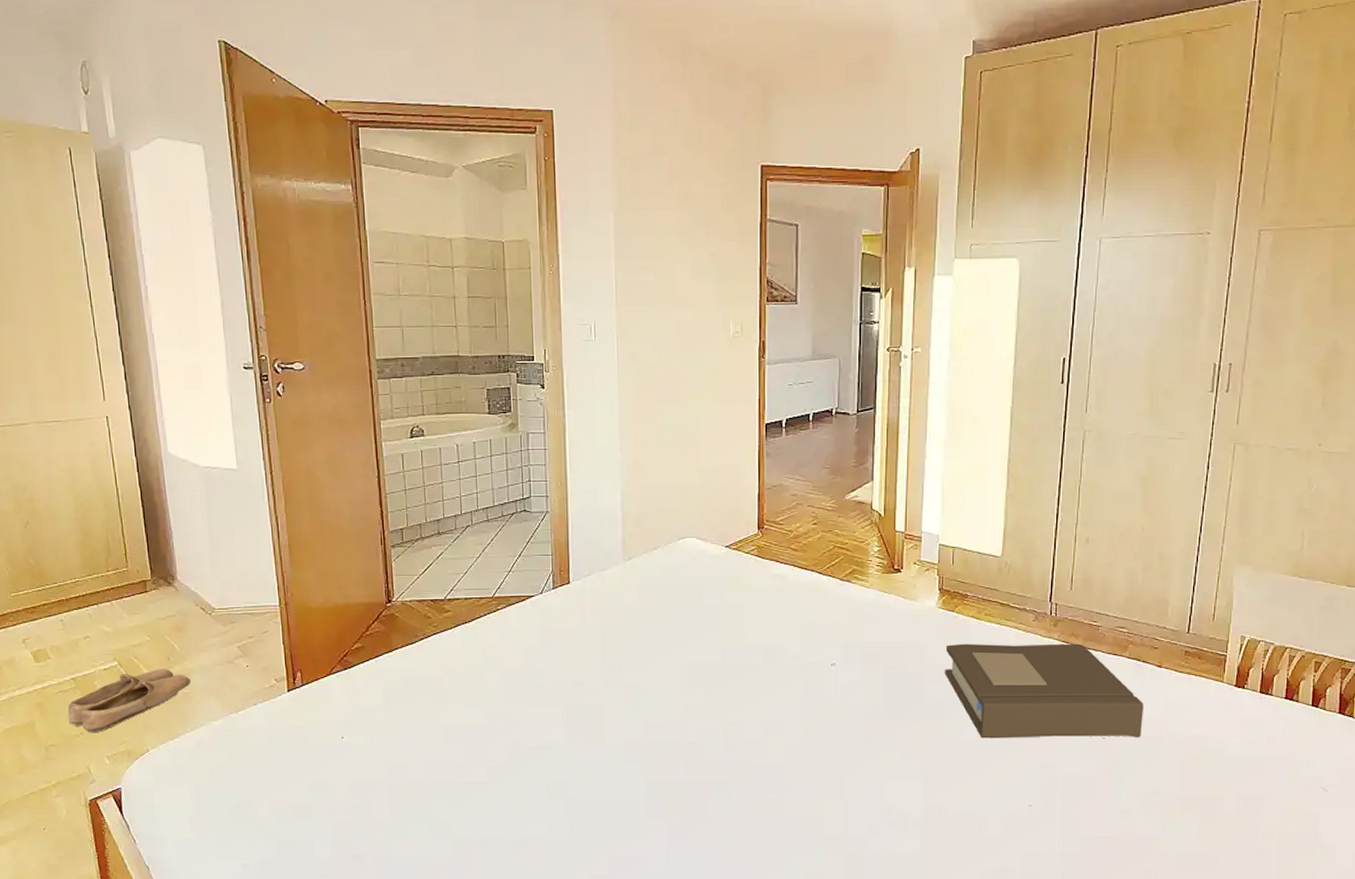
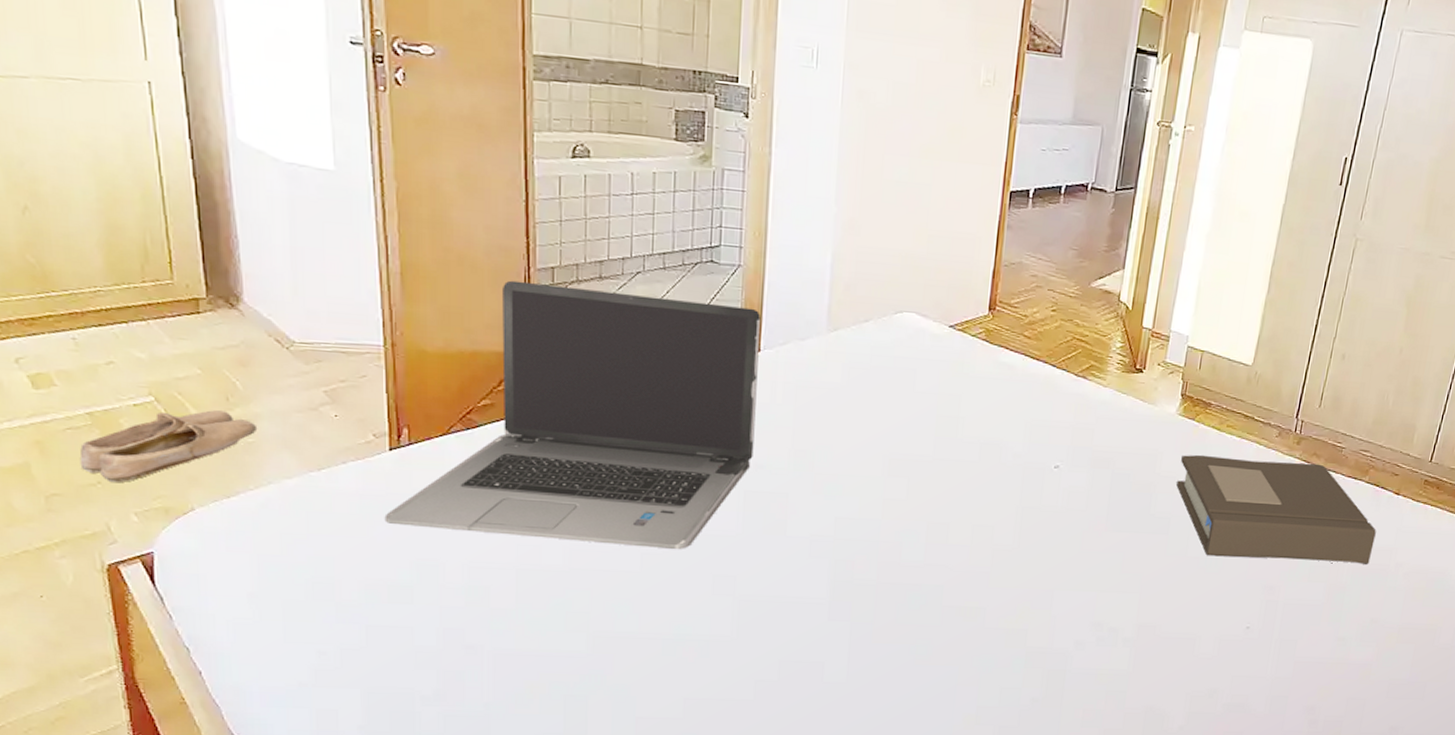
laptop computer: none [287,542,572,762] -> present [384,280,761,550]

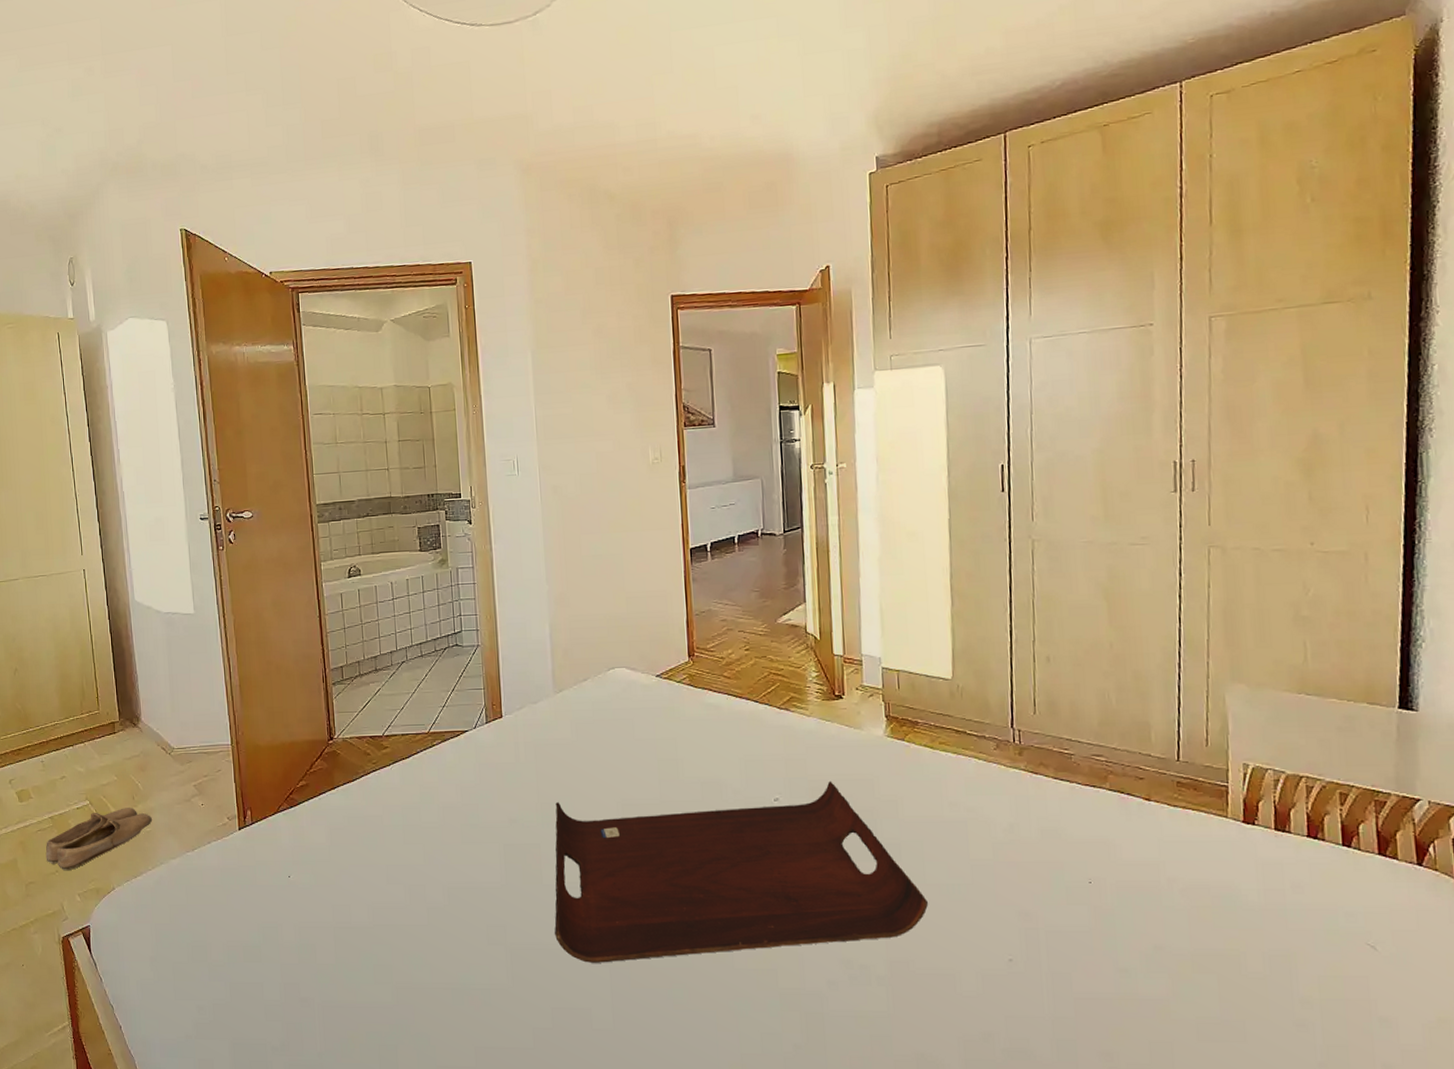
laptop computer: present [384,280,761,550] -> none [238,680,507,903]
serving tray: none [793,450,1186,618] -> present [554,781,929,963]
book: present [1176,454,1377,564] -> none [899,774,1135,882]

